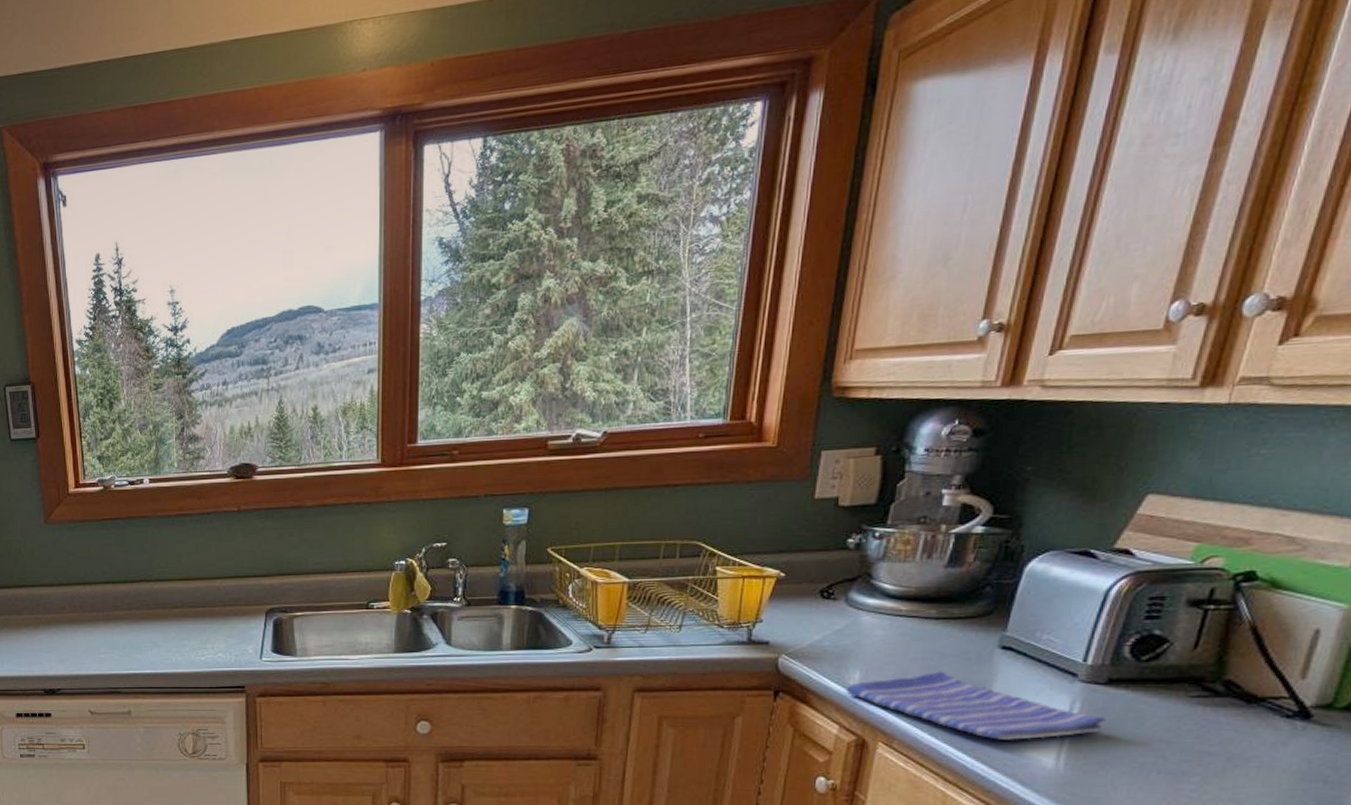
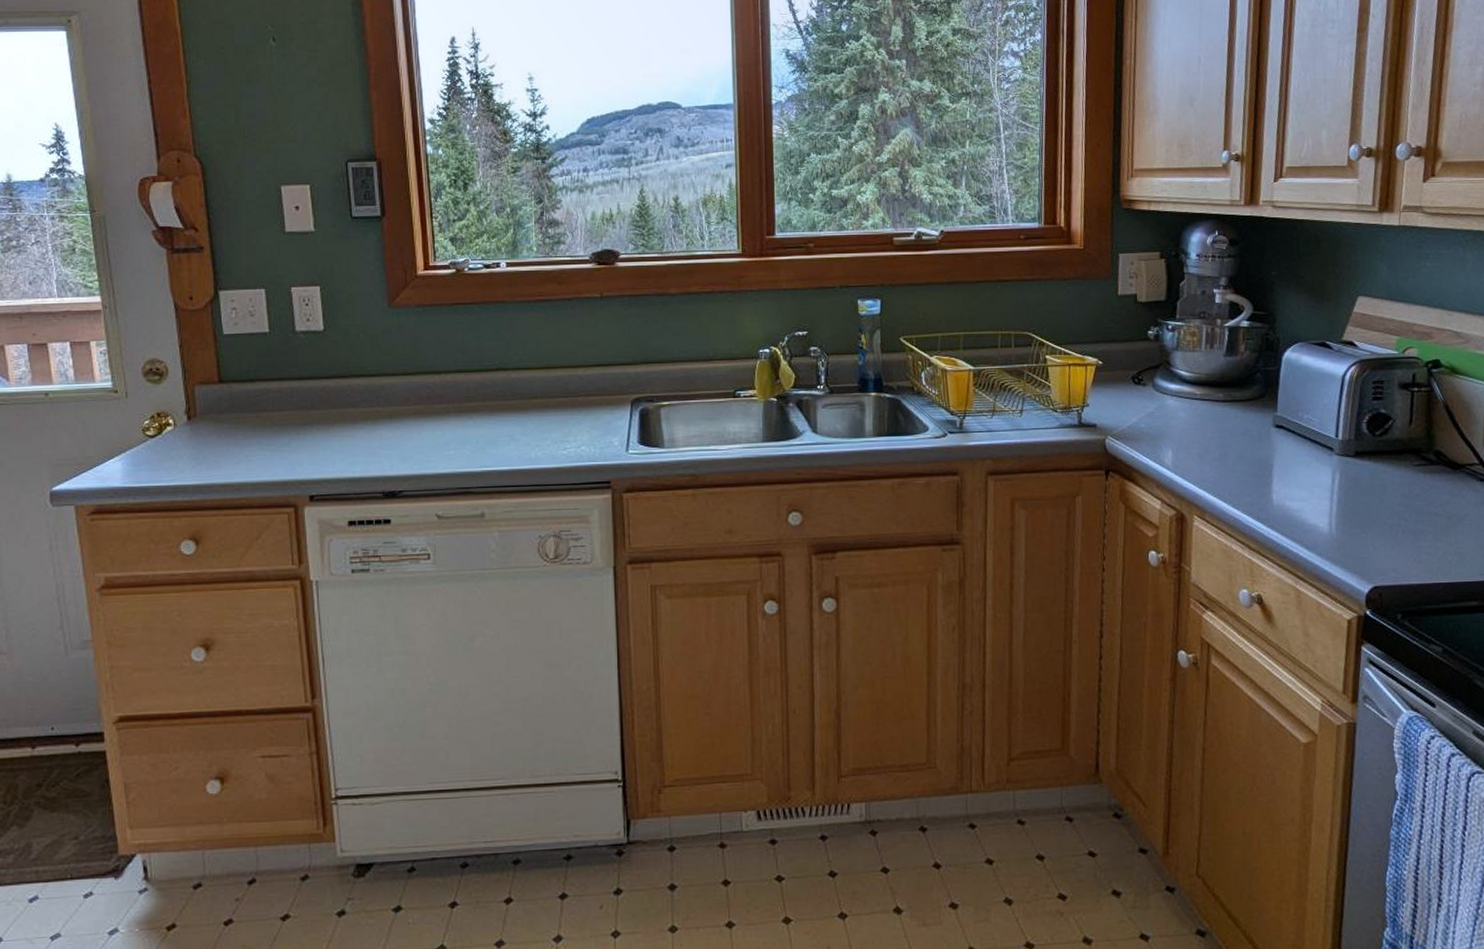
dish towel: present [847,671,1106,740] -> none [1163,448,1359,509]

